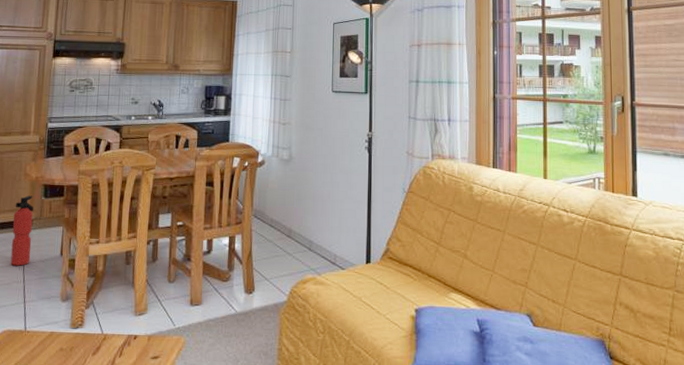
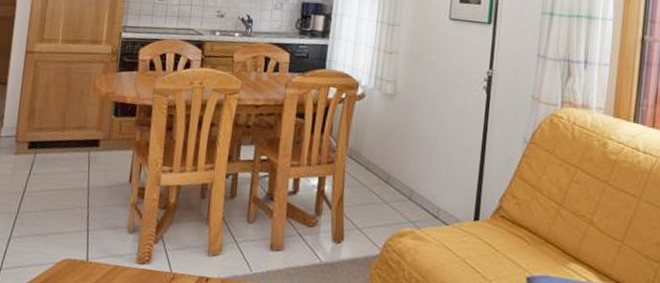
fire extinguisher: present [10,195,34,266] -> none [74,112,103,190]

